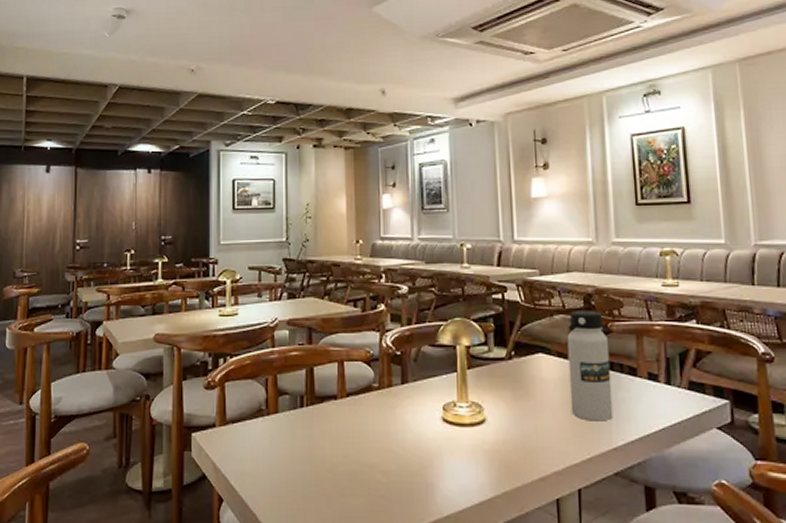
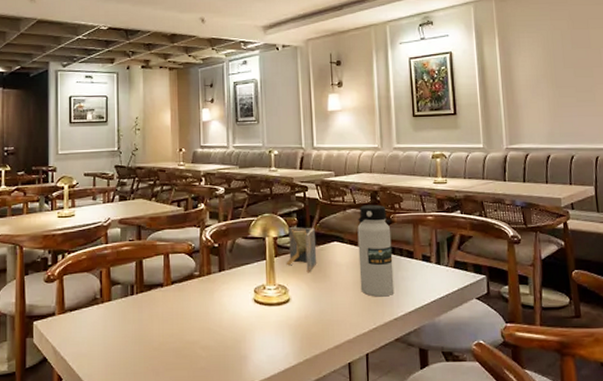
napkin holder: none [480,335,518,390] -> present [286,227,317,273]

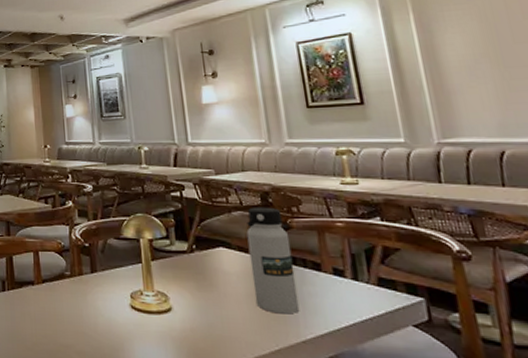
napkin holder: present [286,227,317,273] -> none [164,229,201,281]

